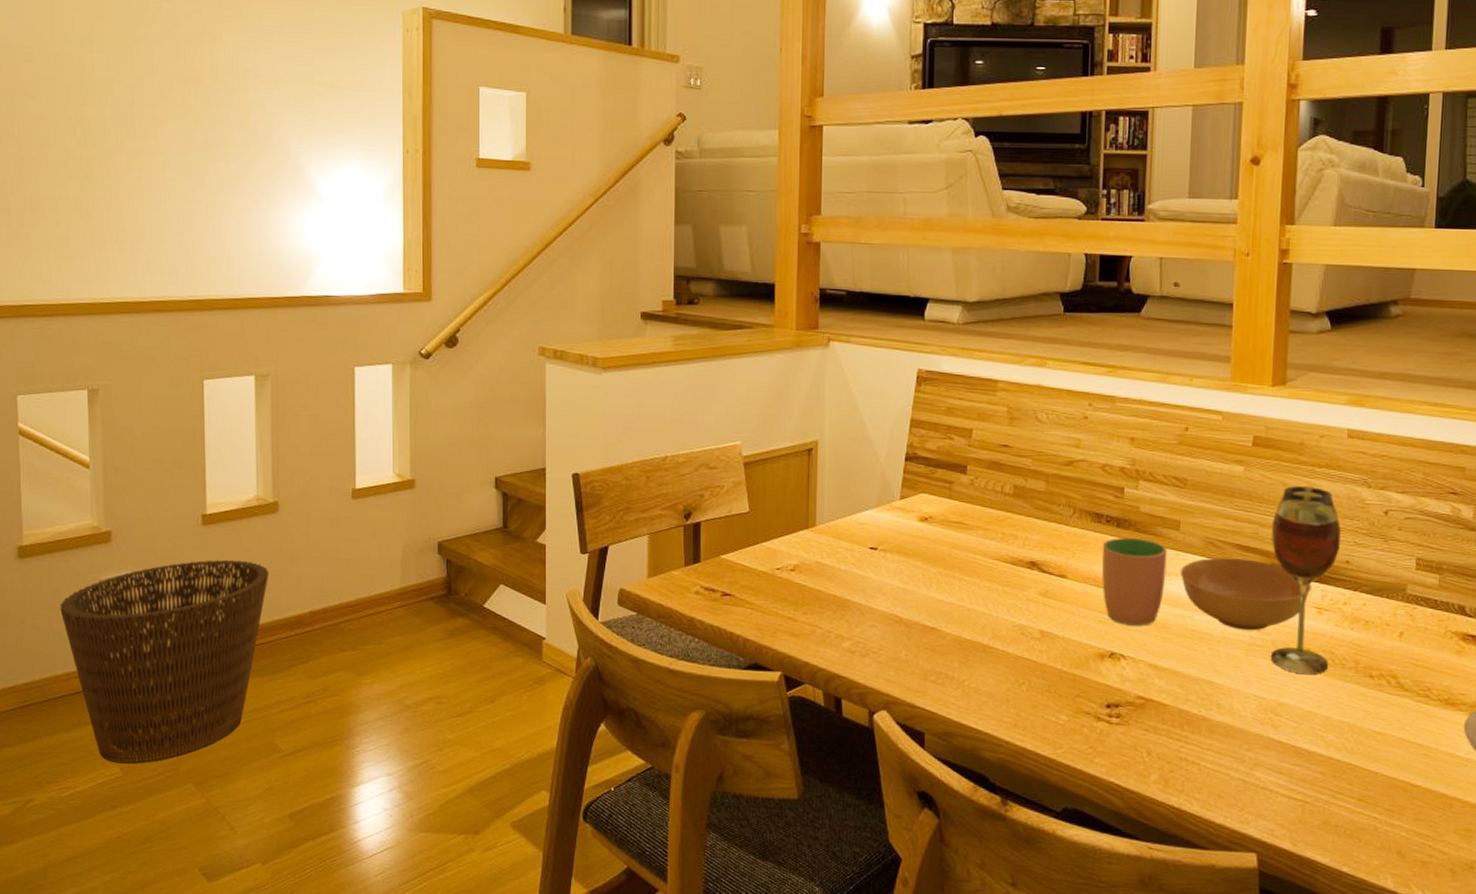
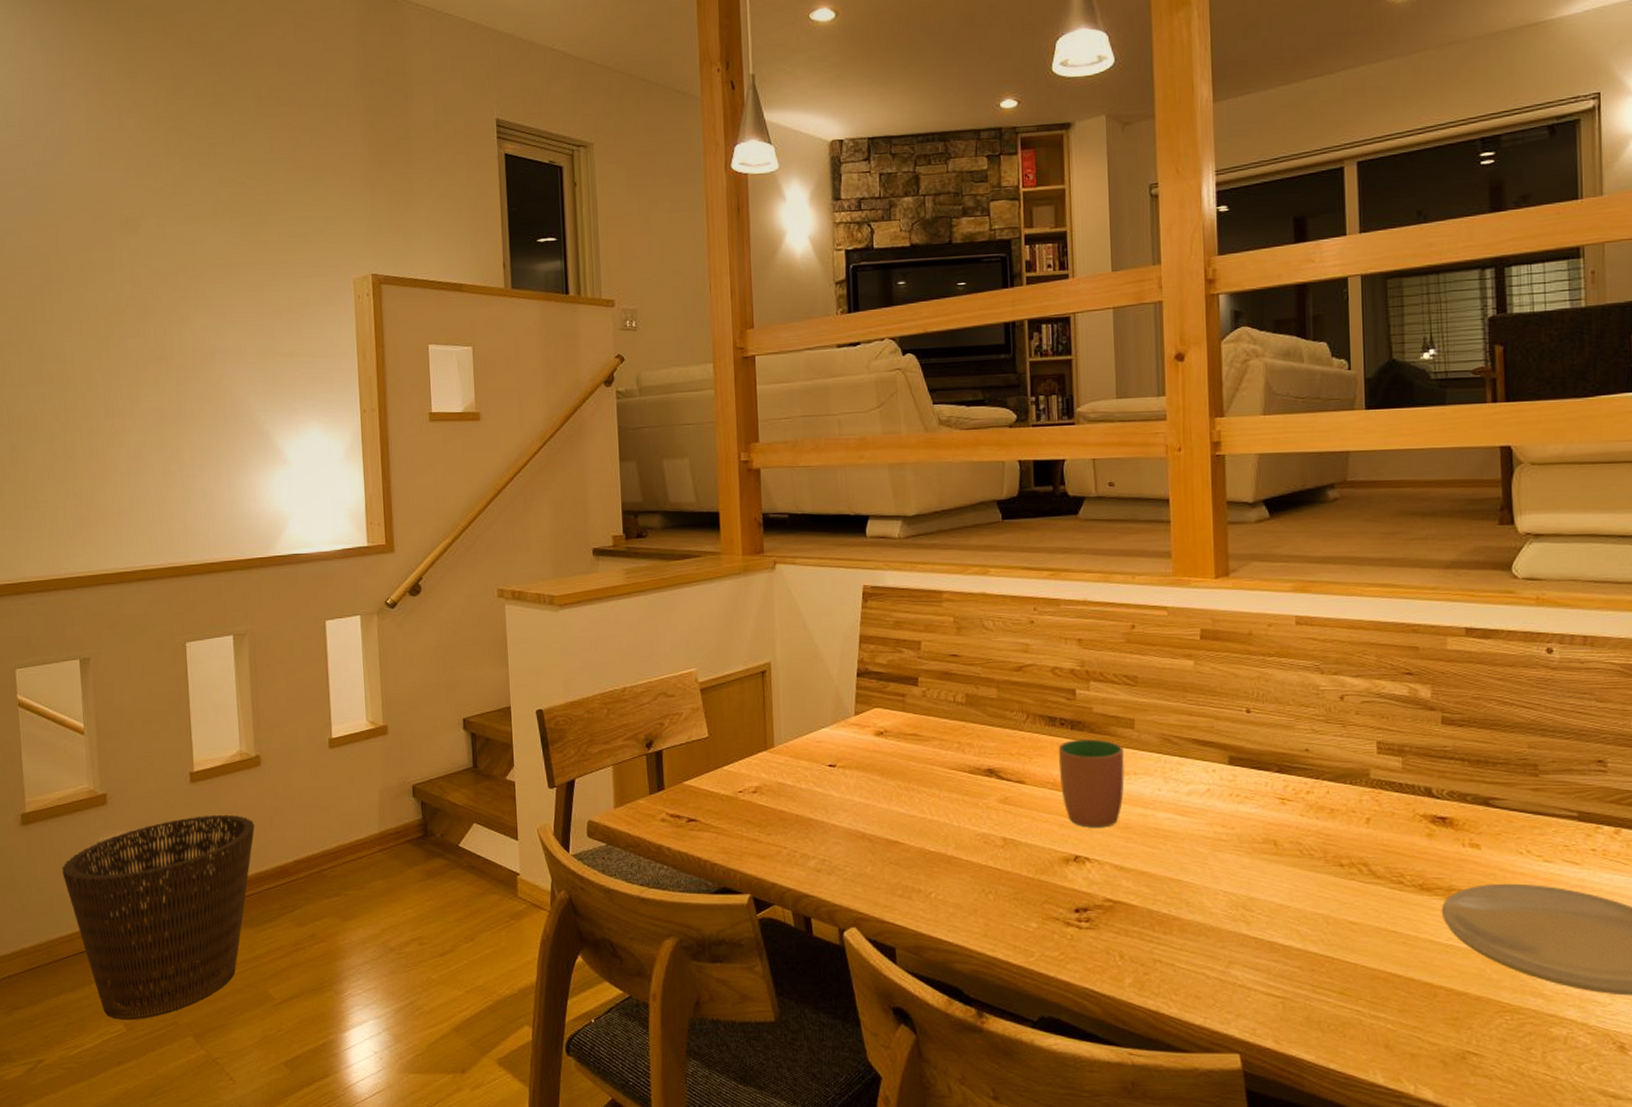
bowl: present [1180,557,1312,631] -> none [1138,753,1273,826]
wineglass: present [1270,486,1341,674] -> none [1226,676,1298,866]

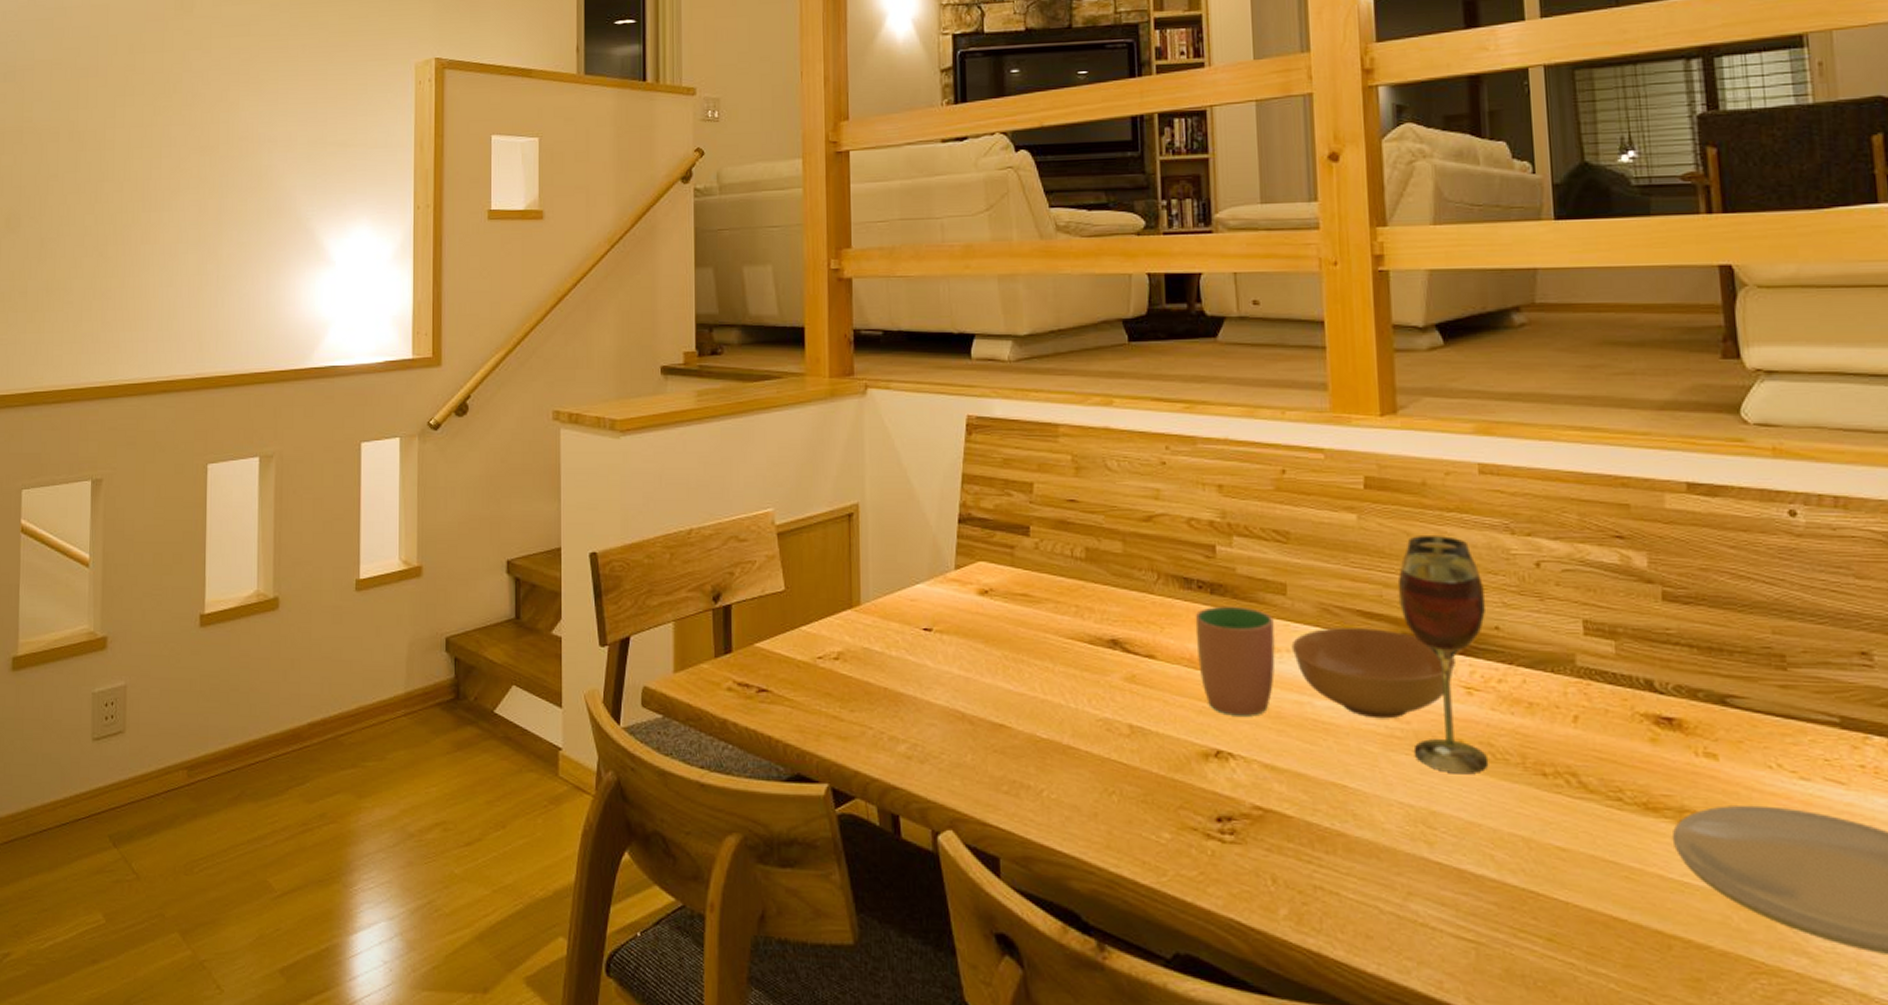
basket: present [62,814,255,1020] -> none [51,665,267,909]
bowl: none [1138,753,1273,826] -> present [1291,627,1457,719]
wineglass: none [1226,676,1298,866] -> present [1397,536,1489,773]

